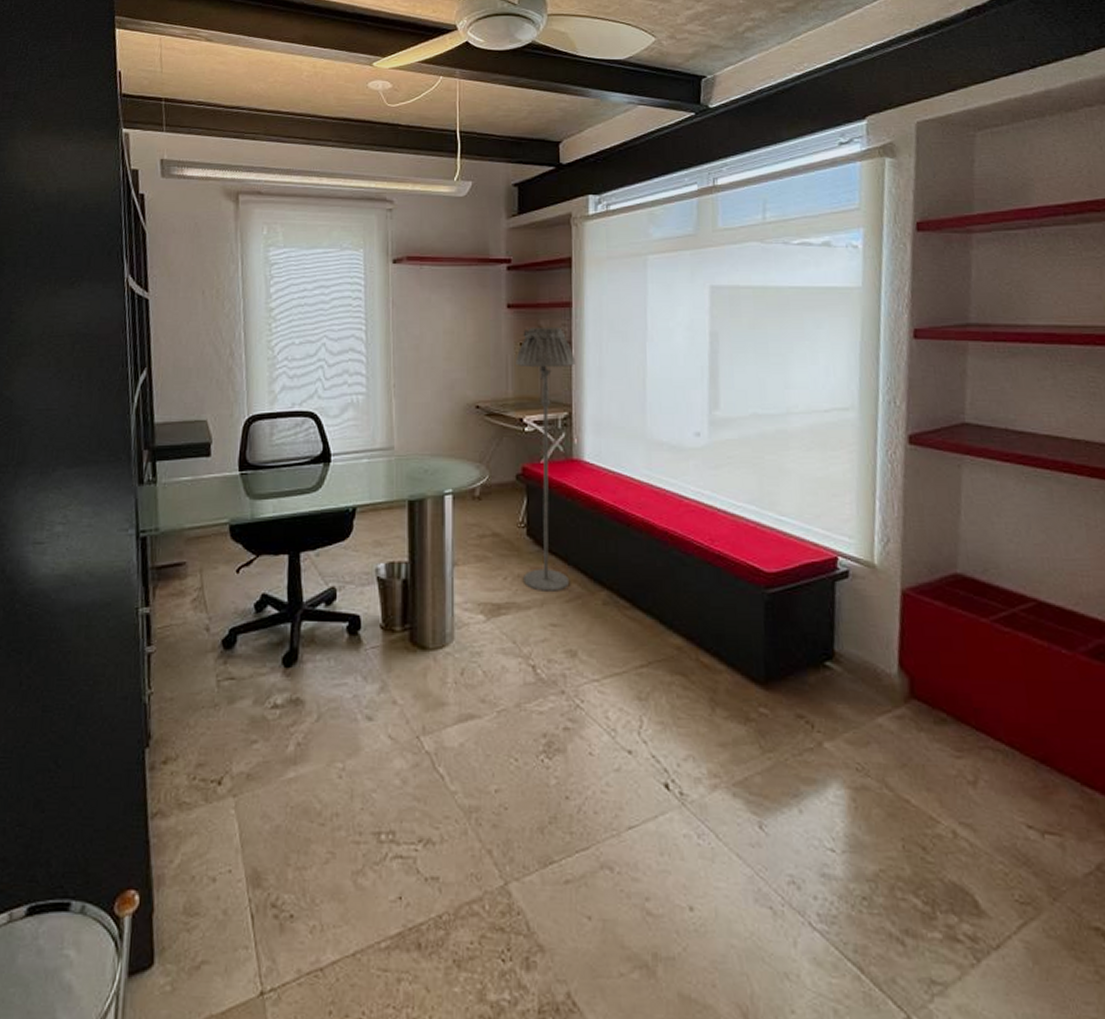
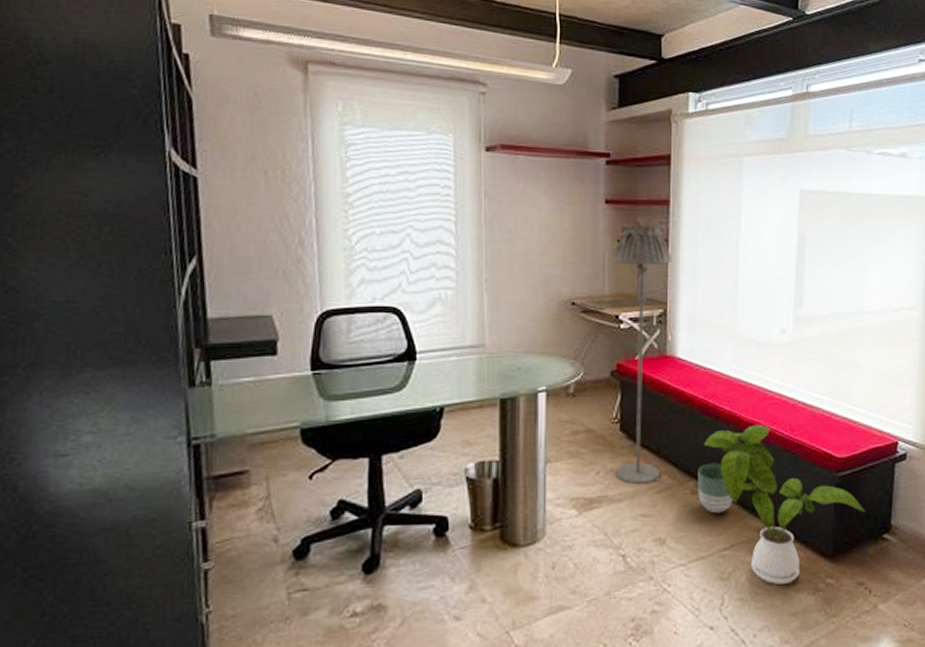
planter: none [609,572,649,628] -> present [698,463,733,514]
house plant: none [615,534,803,710] -> present [704,425,866,584]

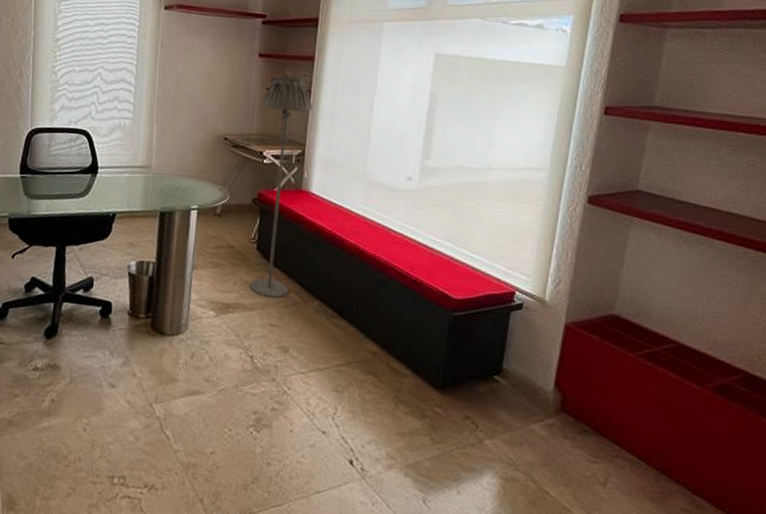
planter: present [698,463,733,514] -> none [320,287,352,333]
house plant: present [704,425,866,584] -> none [329,259,478,406]

